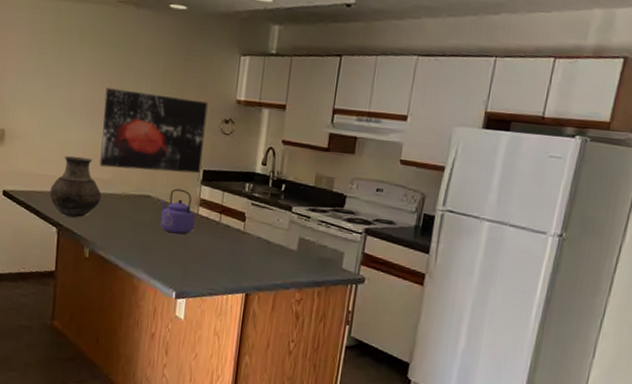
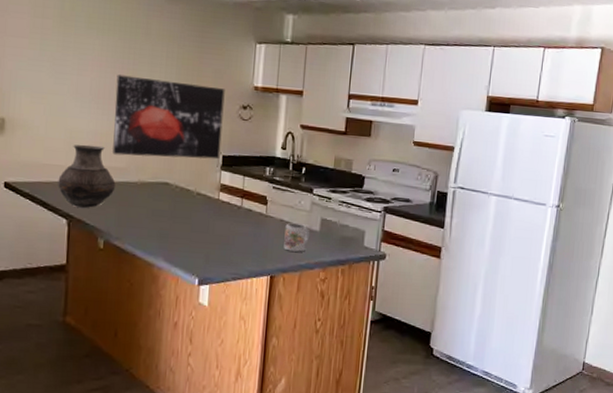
kettle: present [160,188,196,235] -> none [179,175,217,220]
mug: none [260,241,287,271] -> present [283,223,310,252]

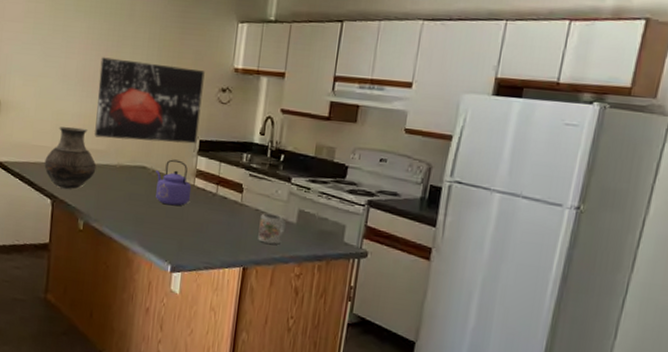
kettle: none [179,175,217,220] -> present [156,159,192,206]

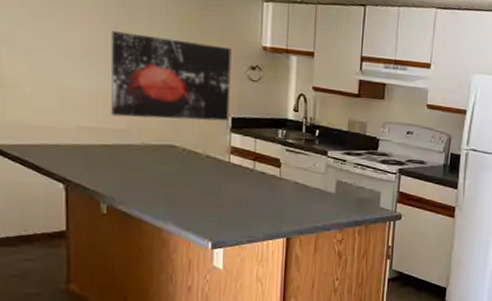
vase: present [44,126,97,190] -> none [51,104,117,172]
kettle: present [156,159,192,206] -> none [186,137,227,184]
mug: present [258,213,286,245] -> none [299,185,325,214]

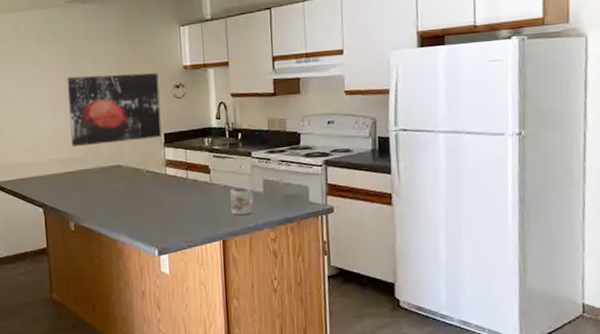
mug: none [299,185,325,214] -> present [230,187,254,215]

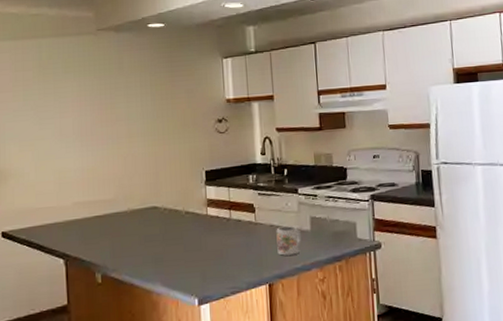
wall art: present [67,73,162,147] -> none [96,106,203,188]

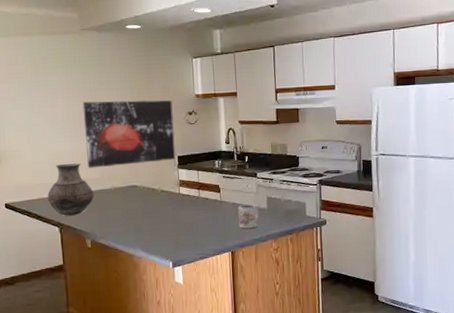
vase: none [52,181,107,246] -> present [47,162,94,216]
wall art: none [96,106,203,188] -> present [82,100,176,169]

